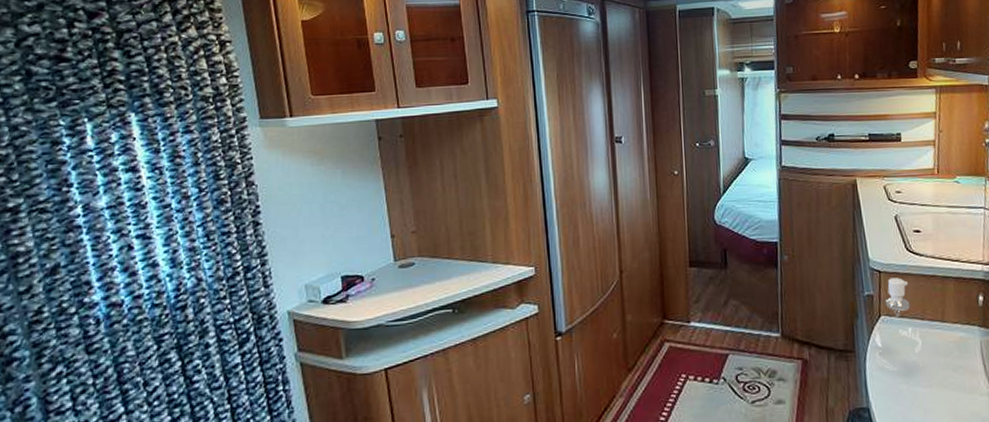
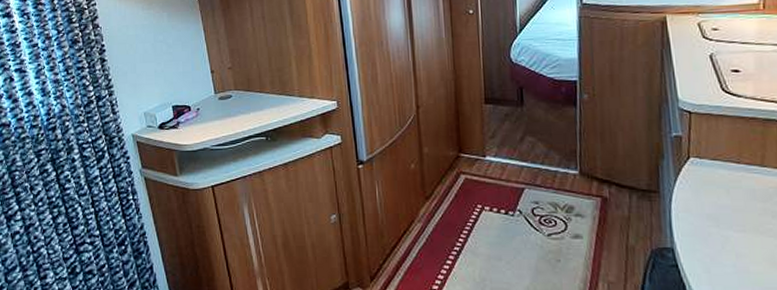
soap dispenser: present [875,277,922,370] -> none [682,119,736,213]

